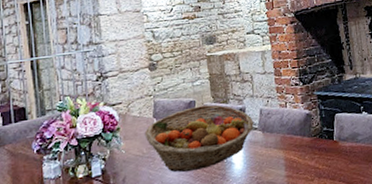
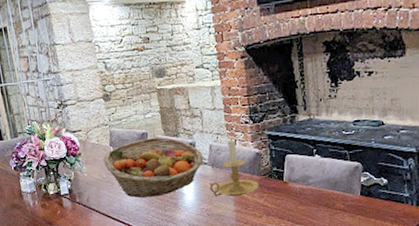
candle holder: none [259,101,310,163] -> present [209,139,259,197]

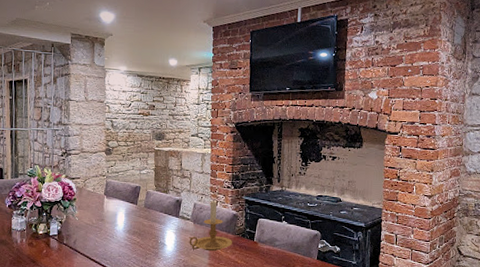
fruit basket: present [103,137,204,197] -> none [95,191,187,245]

